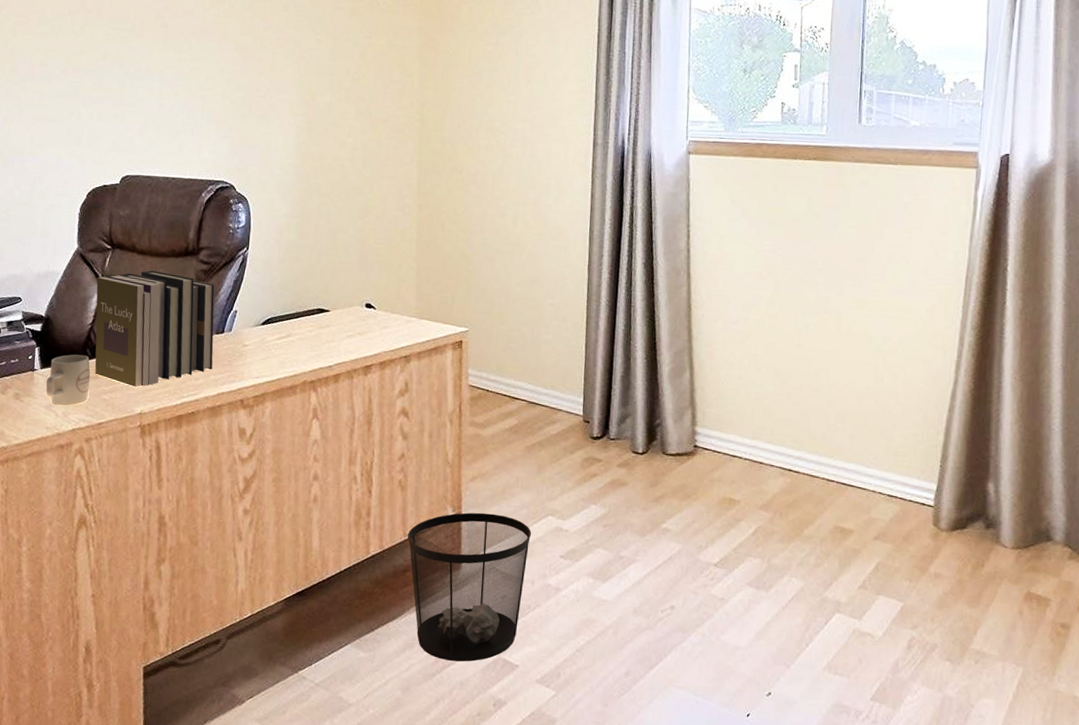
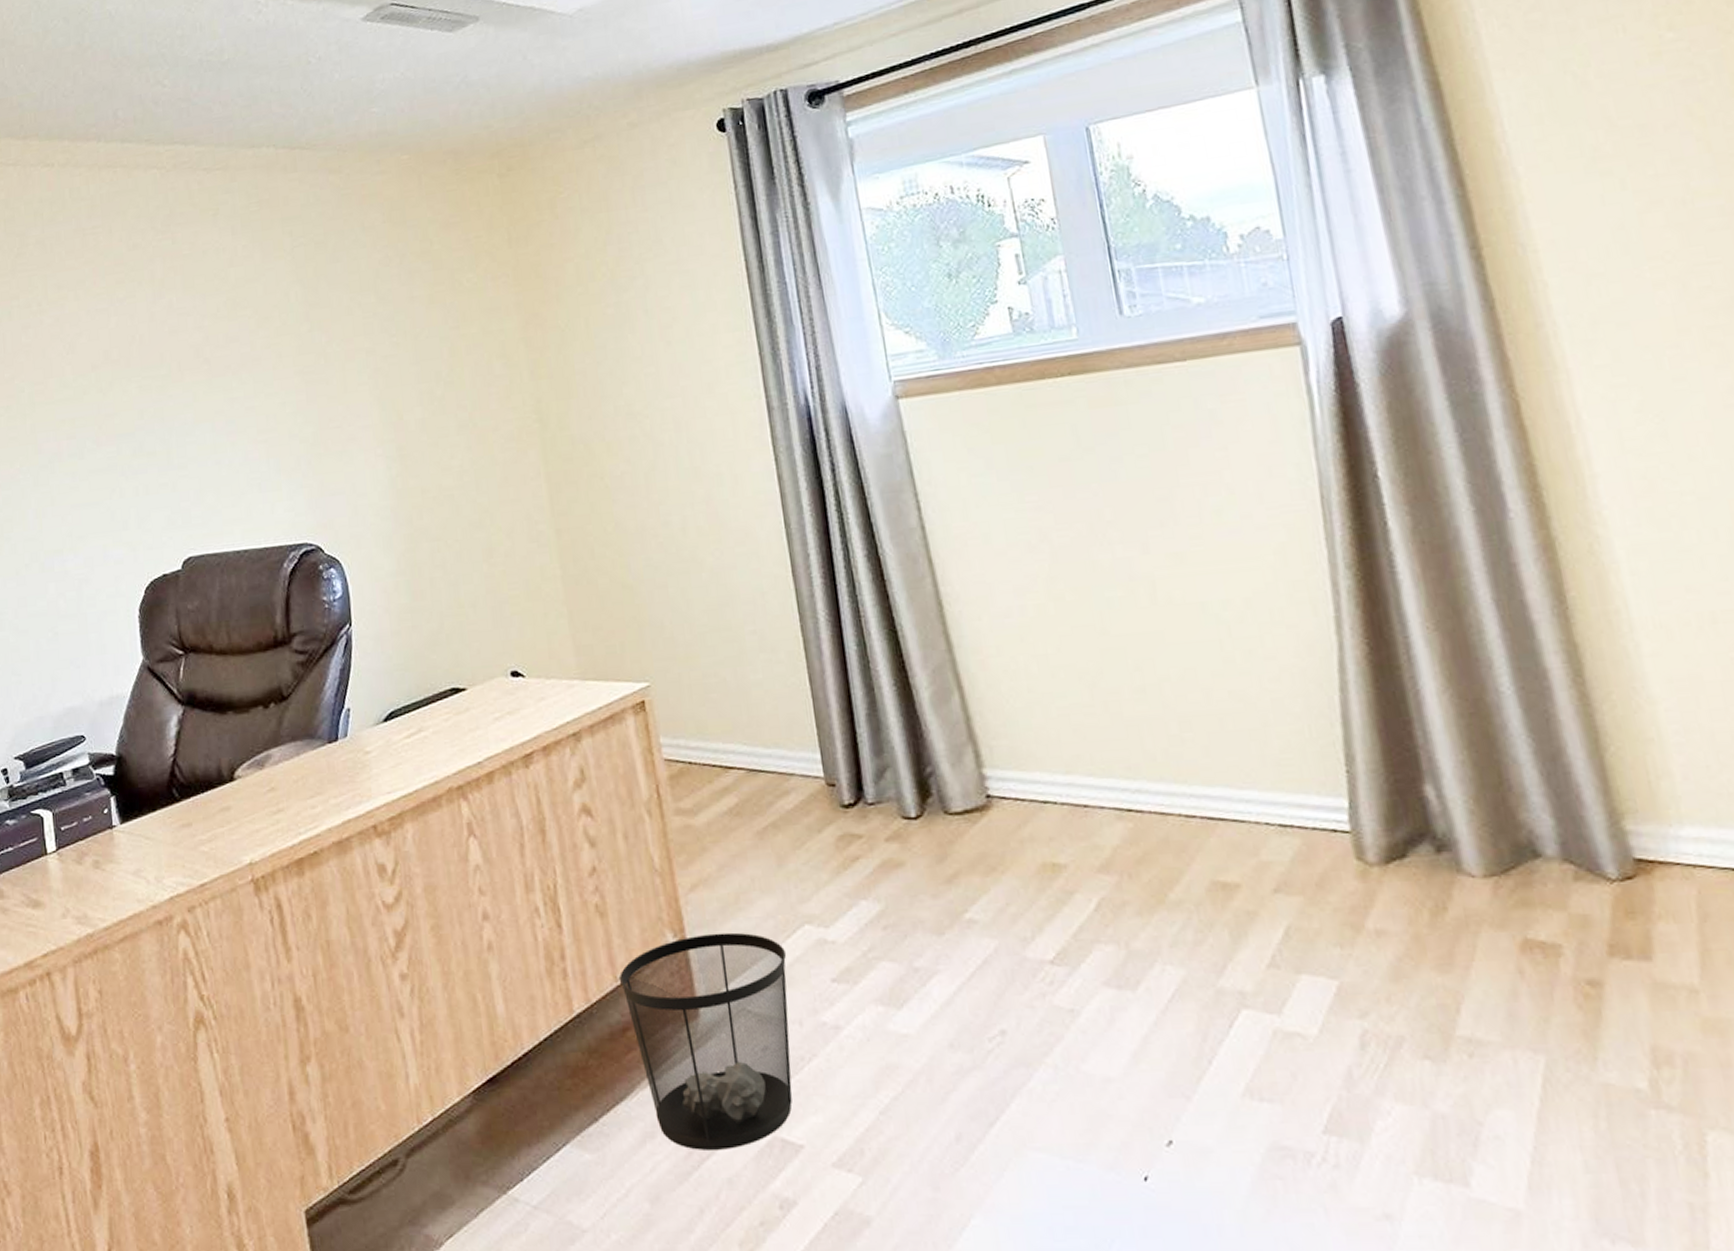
mug: present [46,354,91,406] -> none [129,798,183,869]
books: present [95,270,215,387] -> none [172,673,332,830]

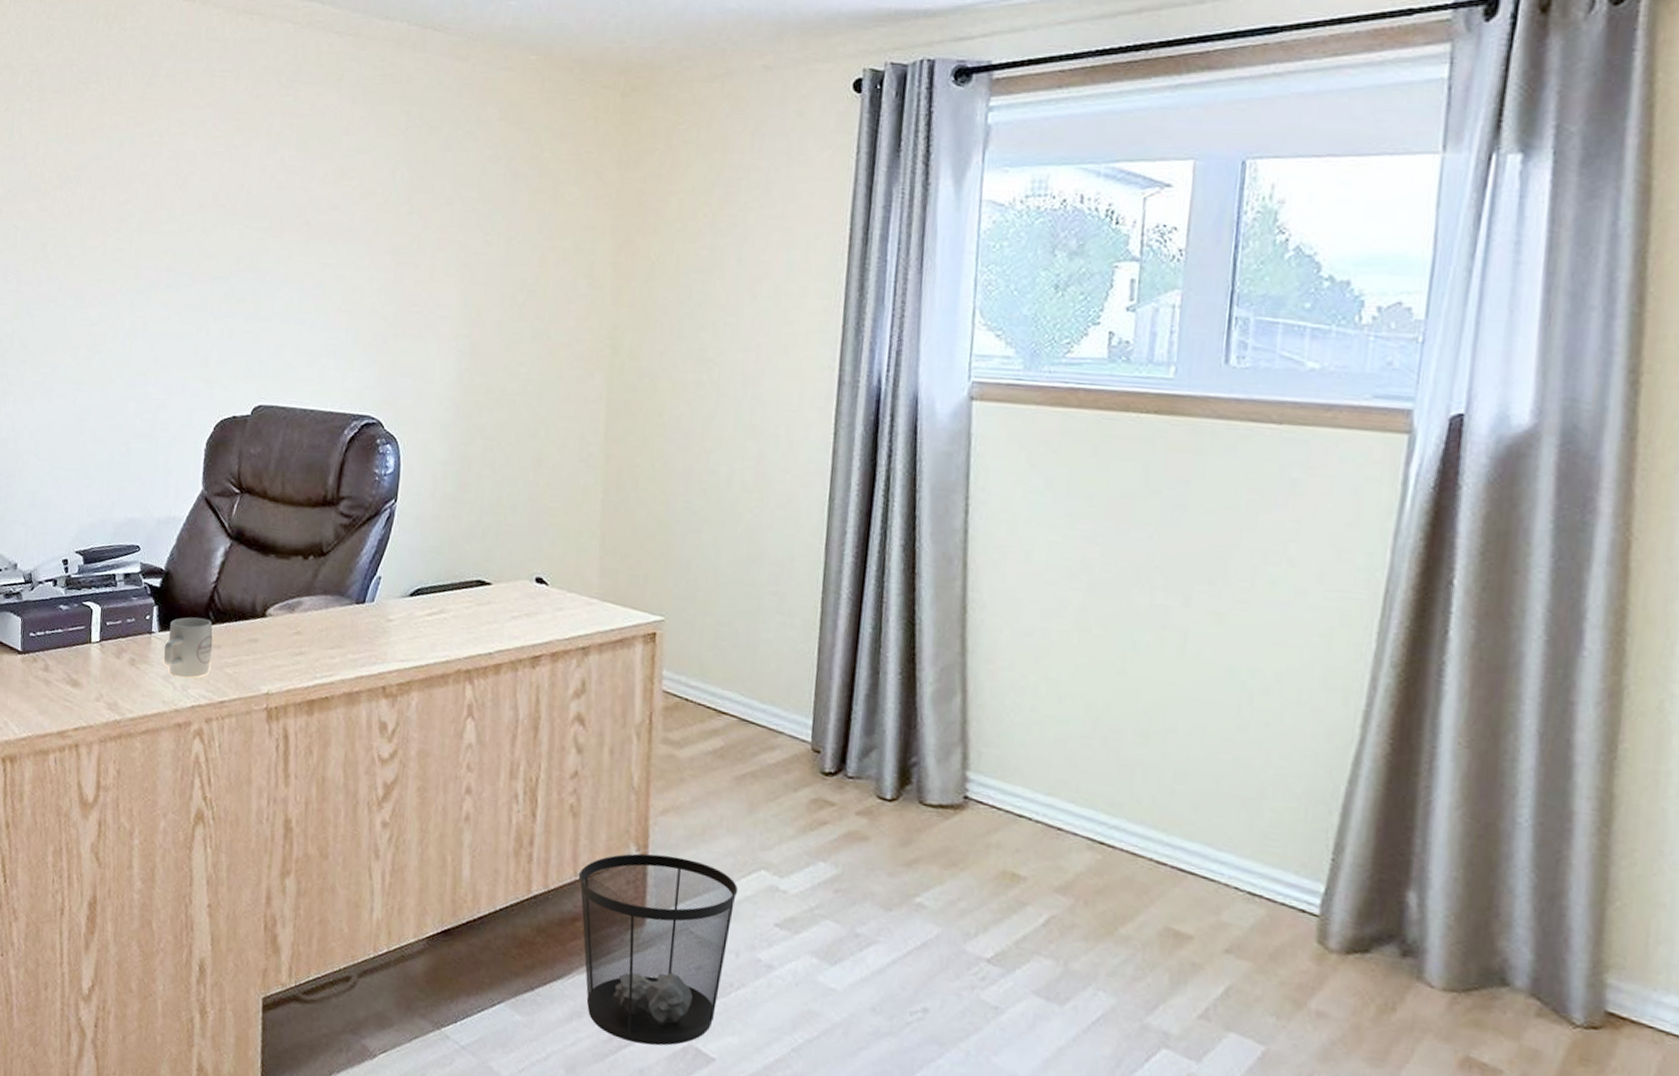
mug: none [129,798,183,869] -> present [164,617,213,678]

